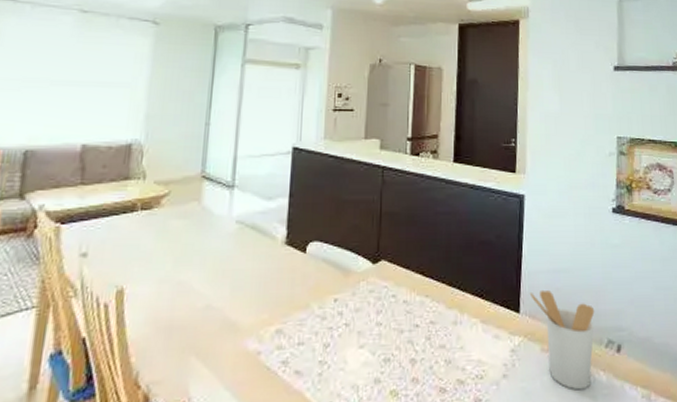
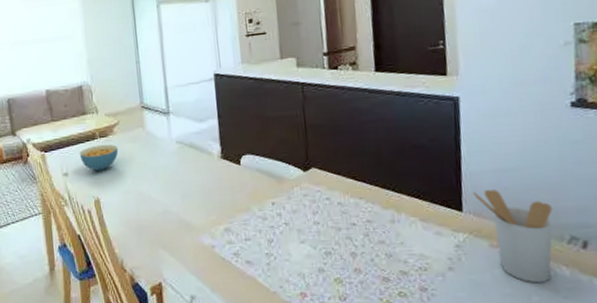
cereal bowl: none [109,218,163,253] -> present [79,144,119,171]

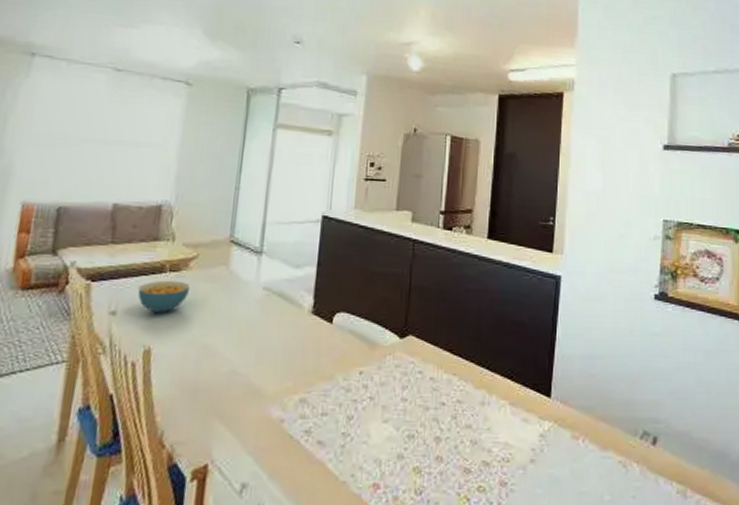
utensil holder: present [472,190,553,283] -> none [561,376,631,481]

